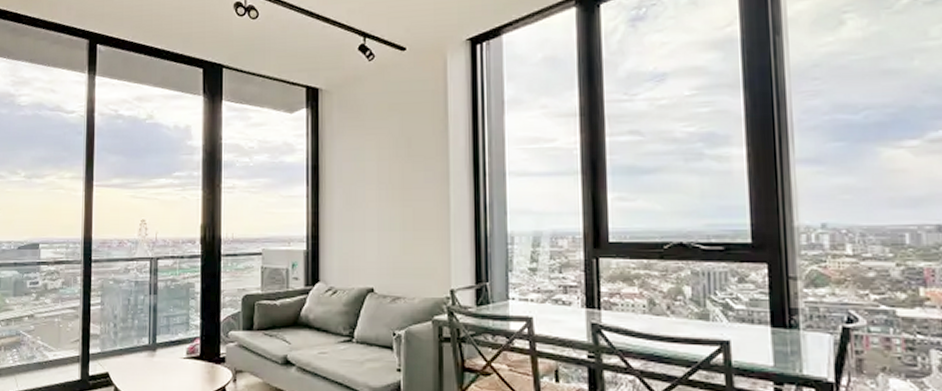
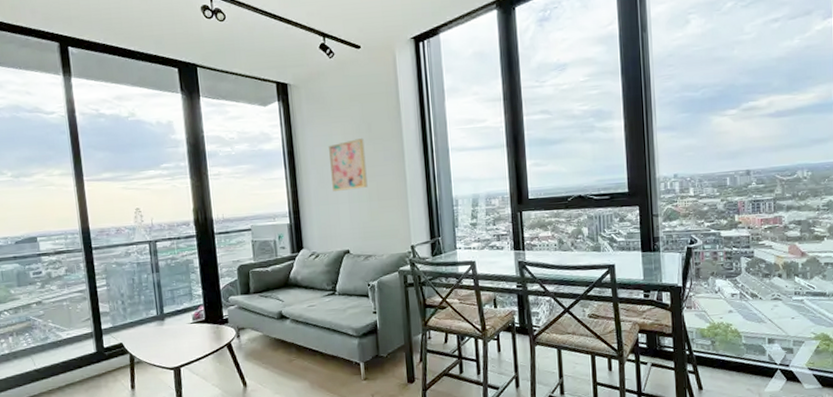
wall art: none [359,155,402,216] -> present [329,138,368,191]

